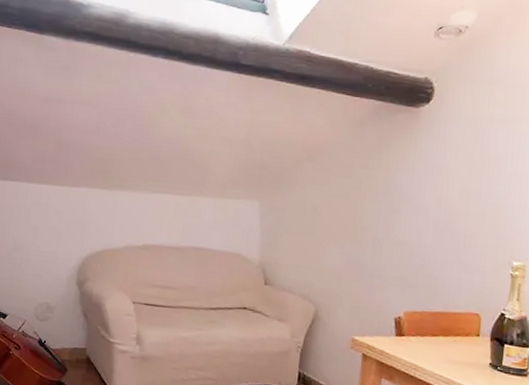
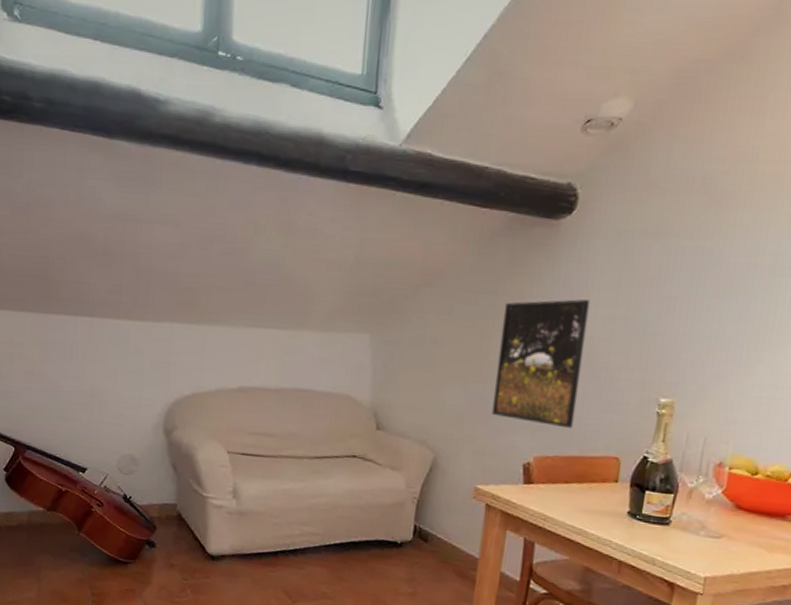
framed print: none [365,174,448,288] -> present [491,299,591,429]

